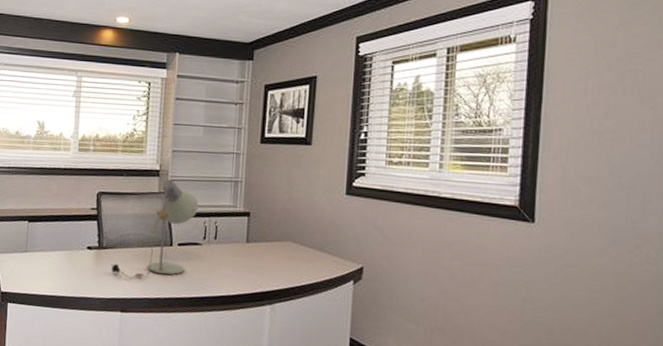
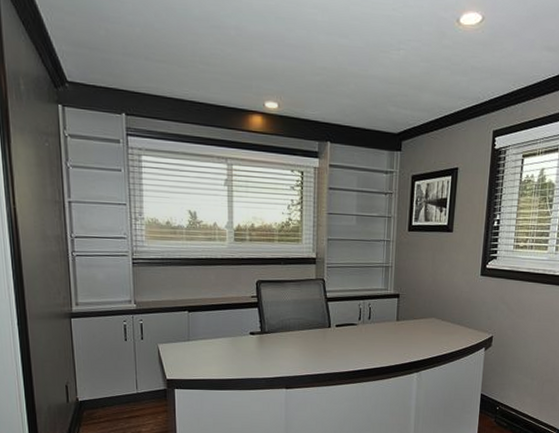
desk lamp: present [111,179,199,279] -> none [274,266,354,359]

